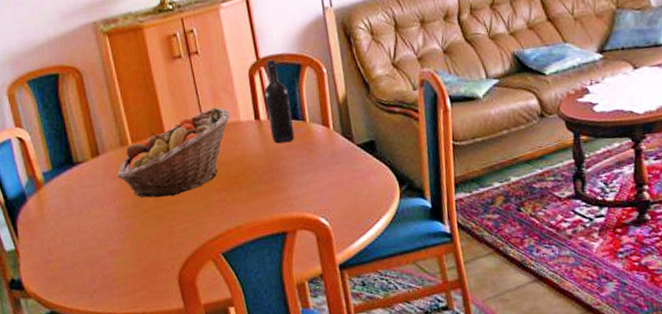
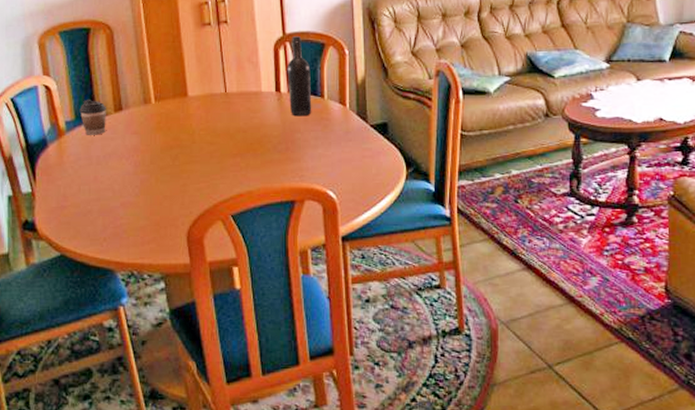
coffee cup: none [55,148,85,185] -> present [79,100,106,135]
fruit basket: present [117,107,231,198] -> none [138,75,253,157]

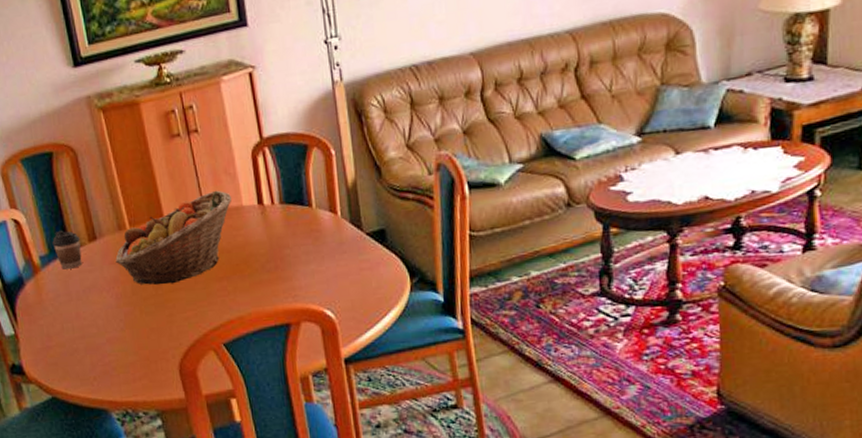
fruit basket: none [138,75,253,157] -> present [115,190,232,286]
wine bottle: present [287,36,312,117] -> none [268,139,300,231]

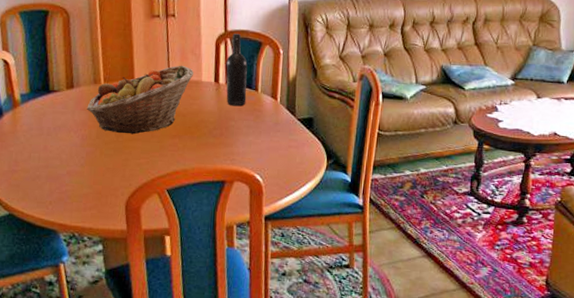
coffee cup: present [52,231,82,270] -> none [34,76,59,109]
wine bottle: none [268,139,300,231] -> present [225,34,248,107]

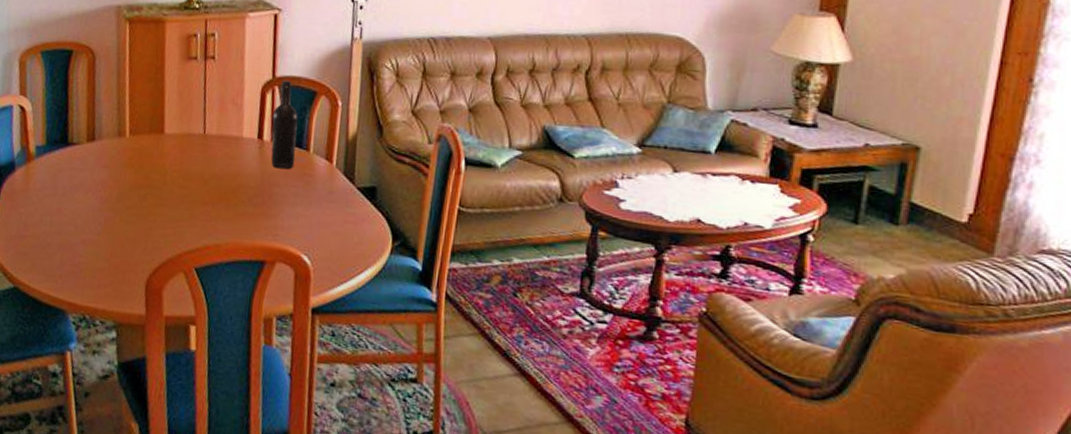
fruit basket: present [87,65,194,135] -> none [108,117,234,199]

